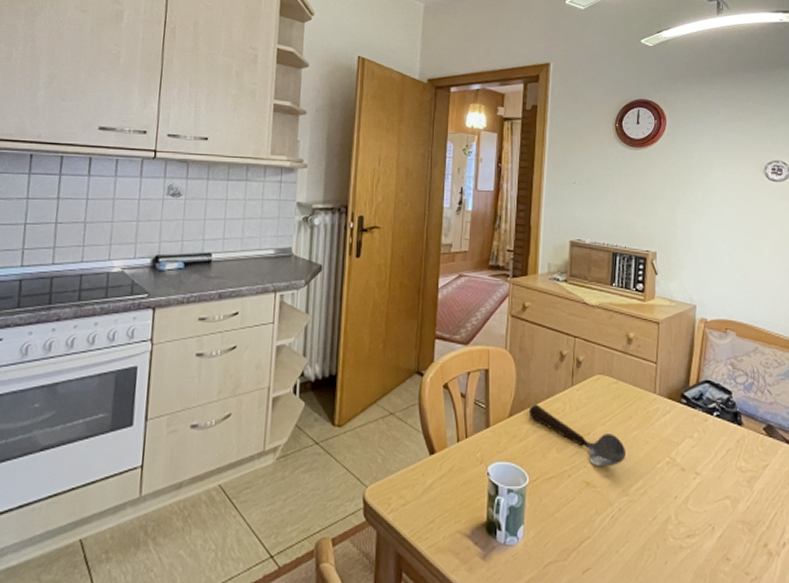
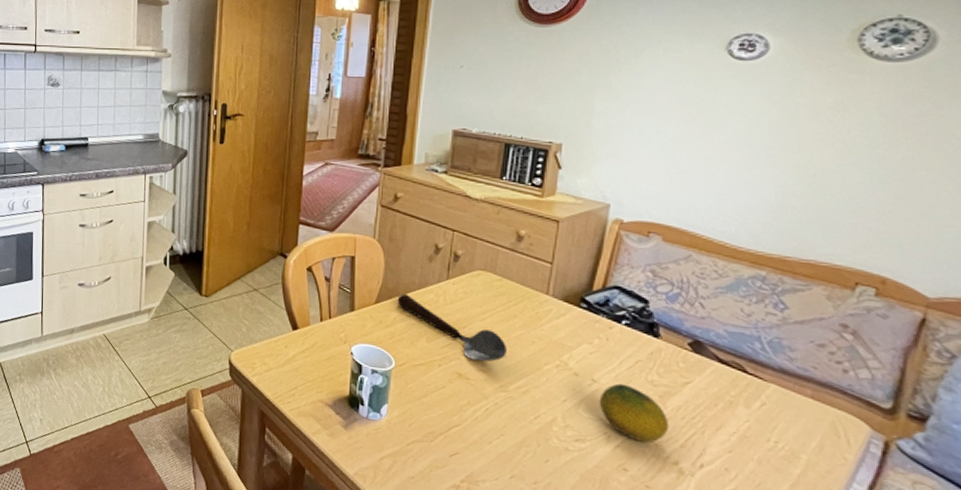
fruit: none [702,473,757,530] -> present [599,383,669,444]

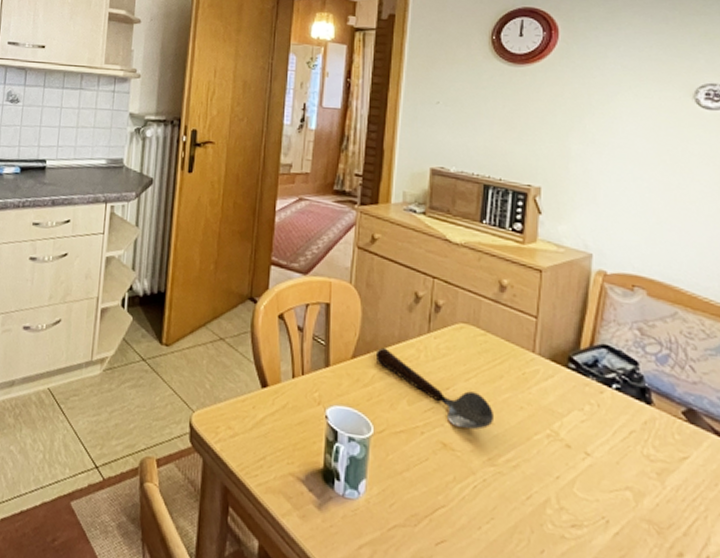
fruit: present [599,383,669,444] -> none [594,457,670,531]

